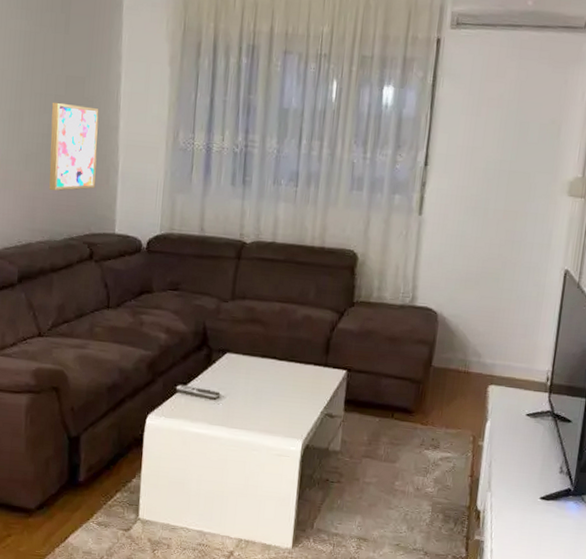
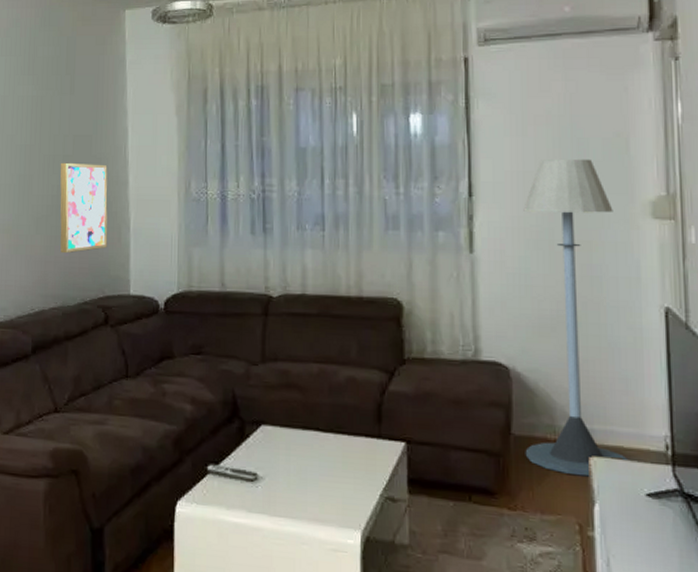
floor lamp: none [440,138,539,401] -> present [523,158,631,477]

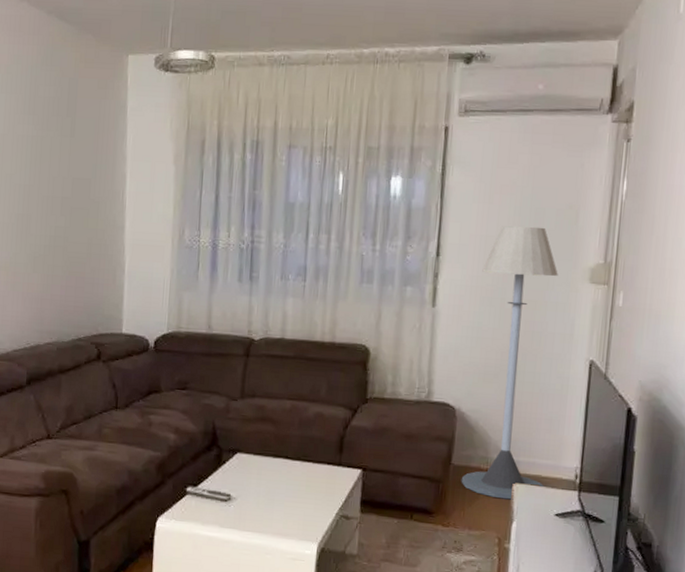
wall art: present [60,162,108,254] -> none [56,204,105,292]

